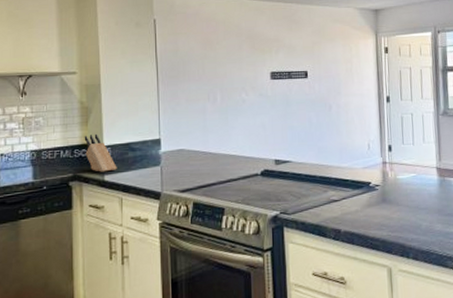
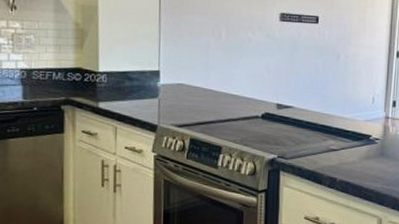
knife block: present [84,133,117,172] -> none [78,58,113,99]

